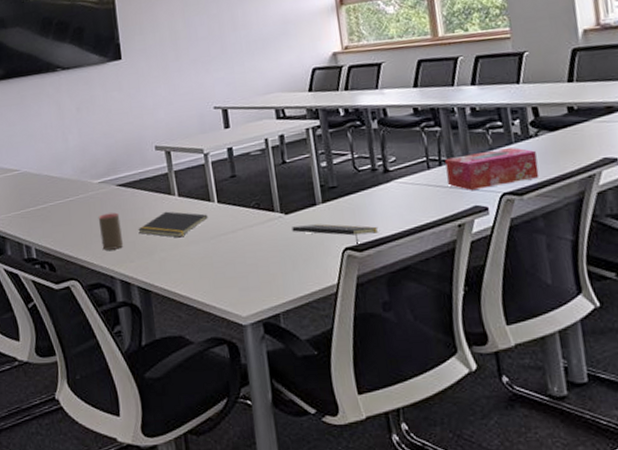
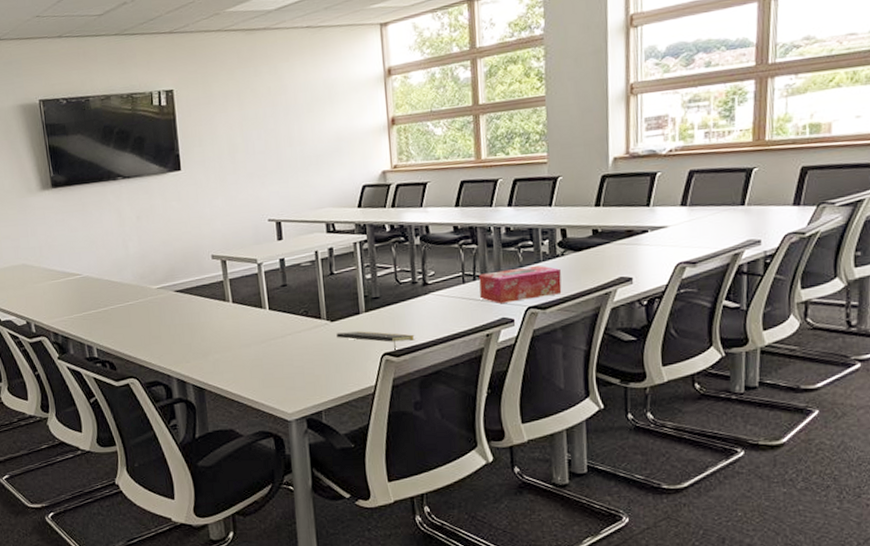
cup: present [98,212,124,251] -> none [156,316,180,351]
notepad: present [138,211,208,238] -> none [194,316,260,341]

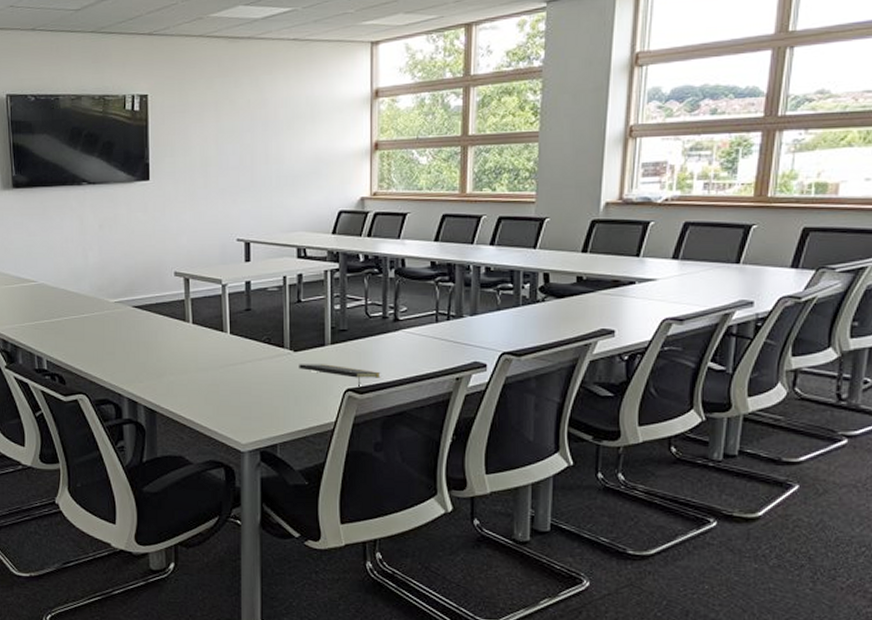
tissue box: present [479,265,562,303] -> none [453,309,540,346]

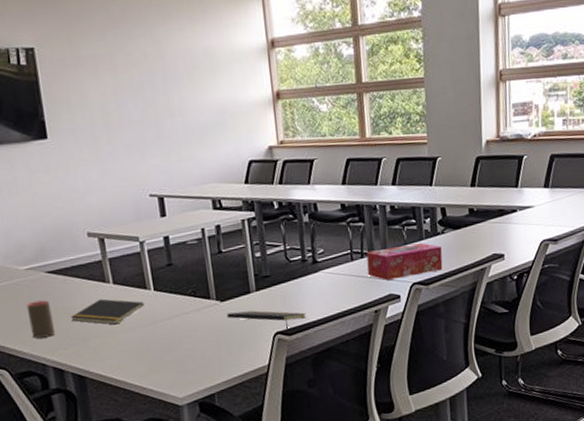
cup: none [111,333,134,369] -> present [26,300,56,339]
notepad: none [150,337,219,364] -> present [71,298,144,325]
tissue box: none [453,309,540,346] -> present [366,242,443,280]

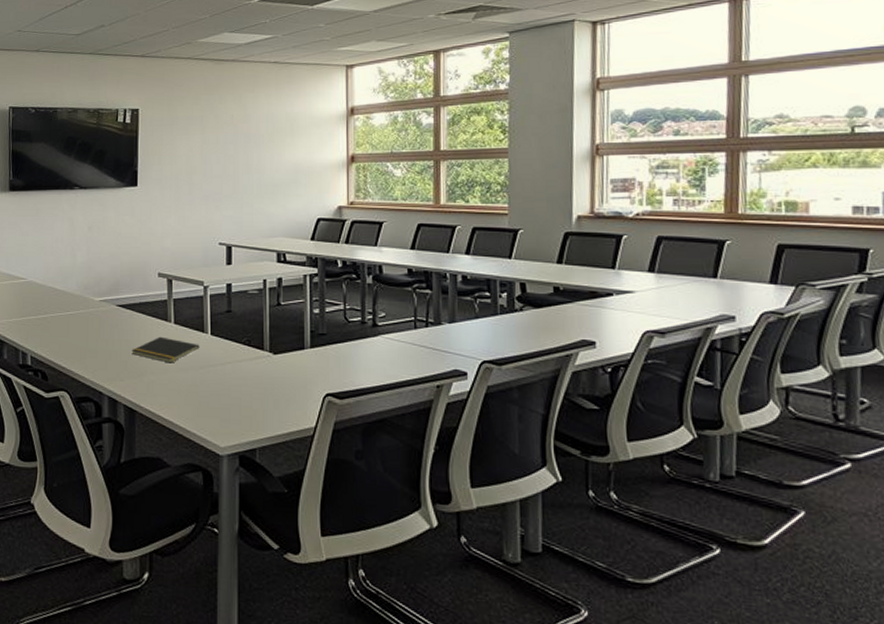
cup: present [26,300,56,339] -> none [94,331,116,367]
notepad: present [227,310,306,328] -> none [278,367,361,391]
tissue box: present [366,242,443,280] -> none [432,317,519,354]

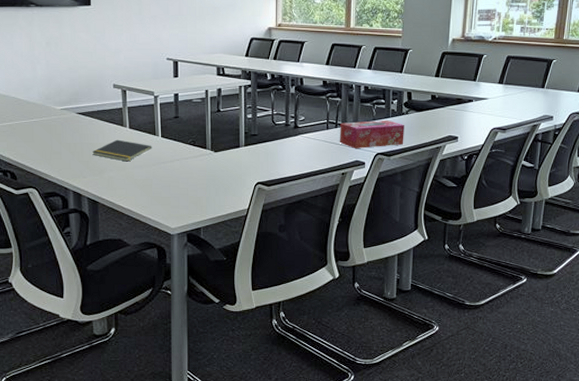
tissue box: none [432,317,519,354] -> present [340,119,404,148]

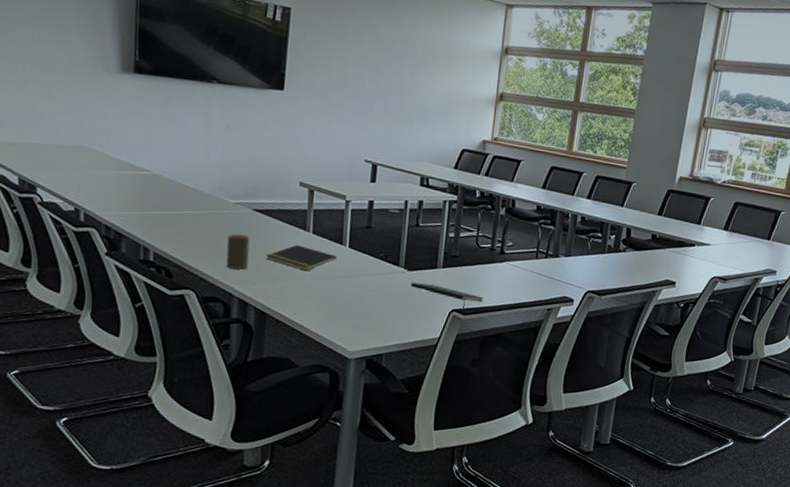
cup: none [58,136,79,166] -> present [226,233,250,270]
notepad: none [218,162,284,180] -> present [411,282,484,308]
tissue box: present [340,119,404,148] -> none [548,253,620,285]

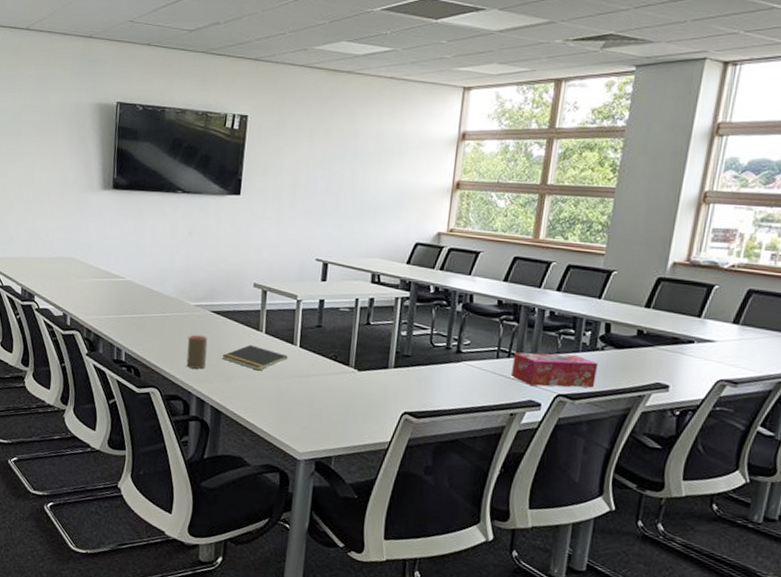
notepad: present [411,282,484,308] -> none [361,383,439,411]
tissue box: none [548,253,620,285] -> present [511,352,598,388]

